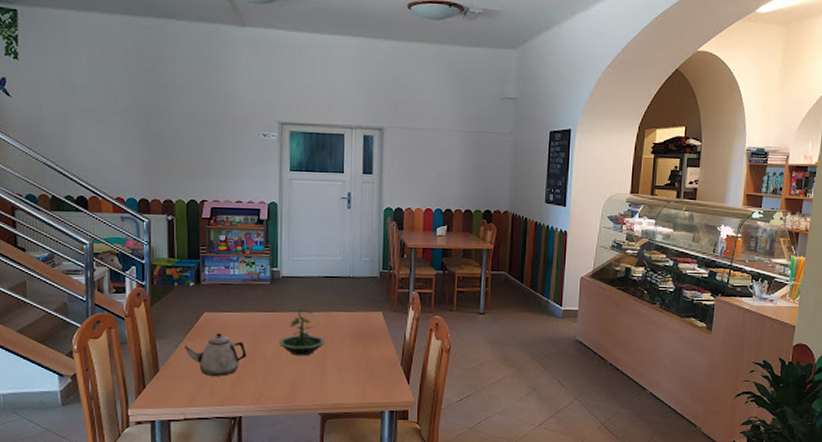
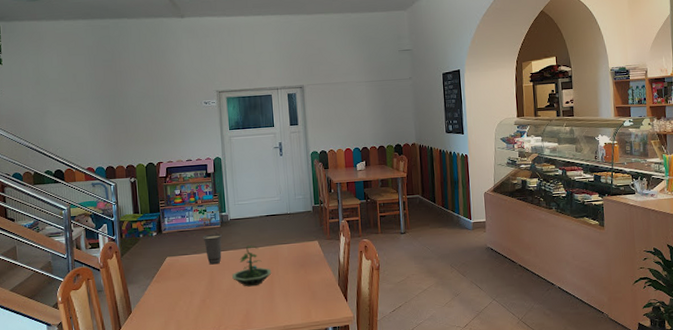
teapot: present [183,333,247,376] -> none [151,274,206,312]
cup: none [248,291,272,327] -> present [202,233,223,265]

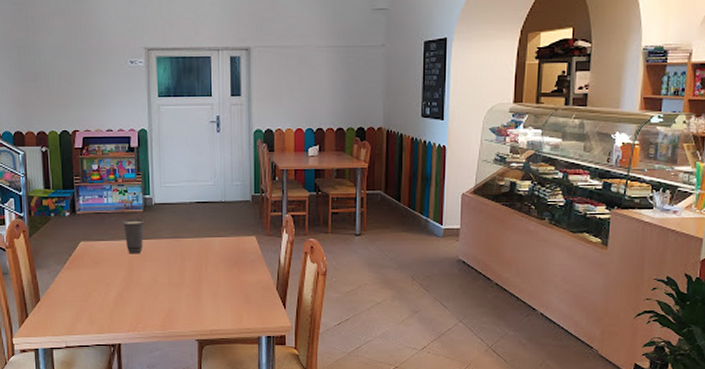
terrarium: present [232,245,272,287] -> none [154,235,200,283]

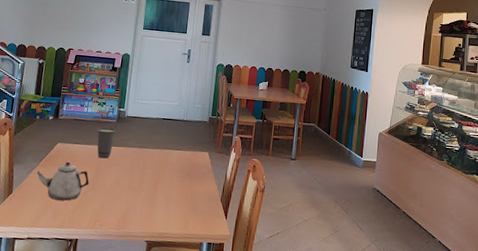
teapot: none [62,262,124,304] -> present [36,162,90,201]

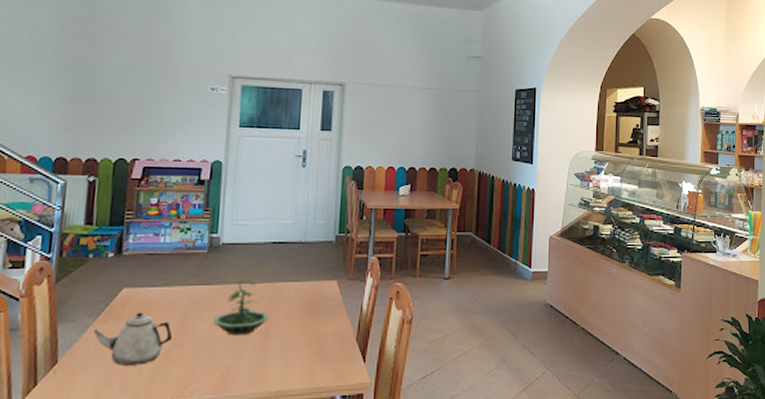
cup: present [96,127,117,159] -> none [179,261,209,303]
terrarium: none [118,144,158,188] -> present [213,279,269,336]

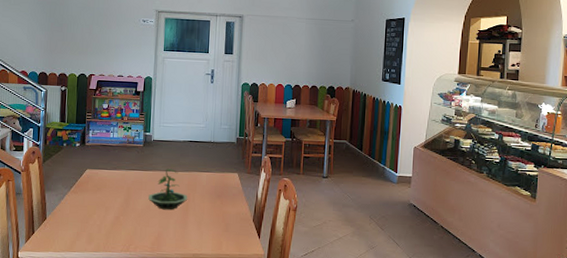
teapot: present [92,312,173,365] -> none [68,188,121,225]

